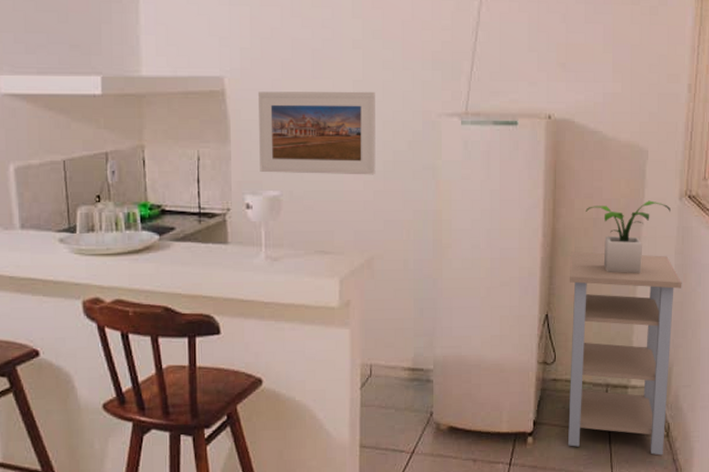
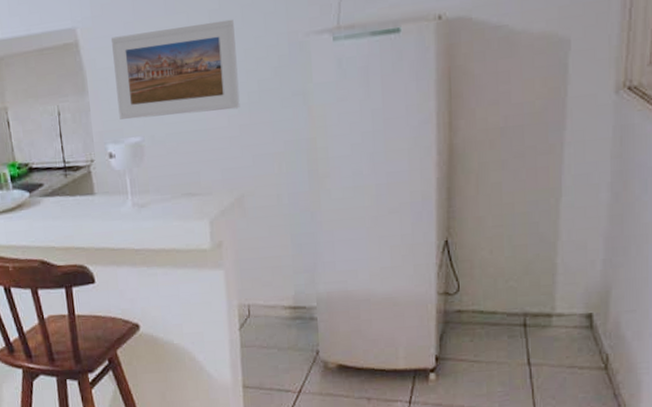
shelving unit: present [568,251,682,456] -> none [472,162,622,390]
potted plant: present [585,200,670,274] -> none [489,98,603,188]

